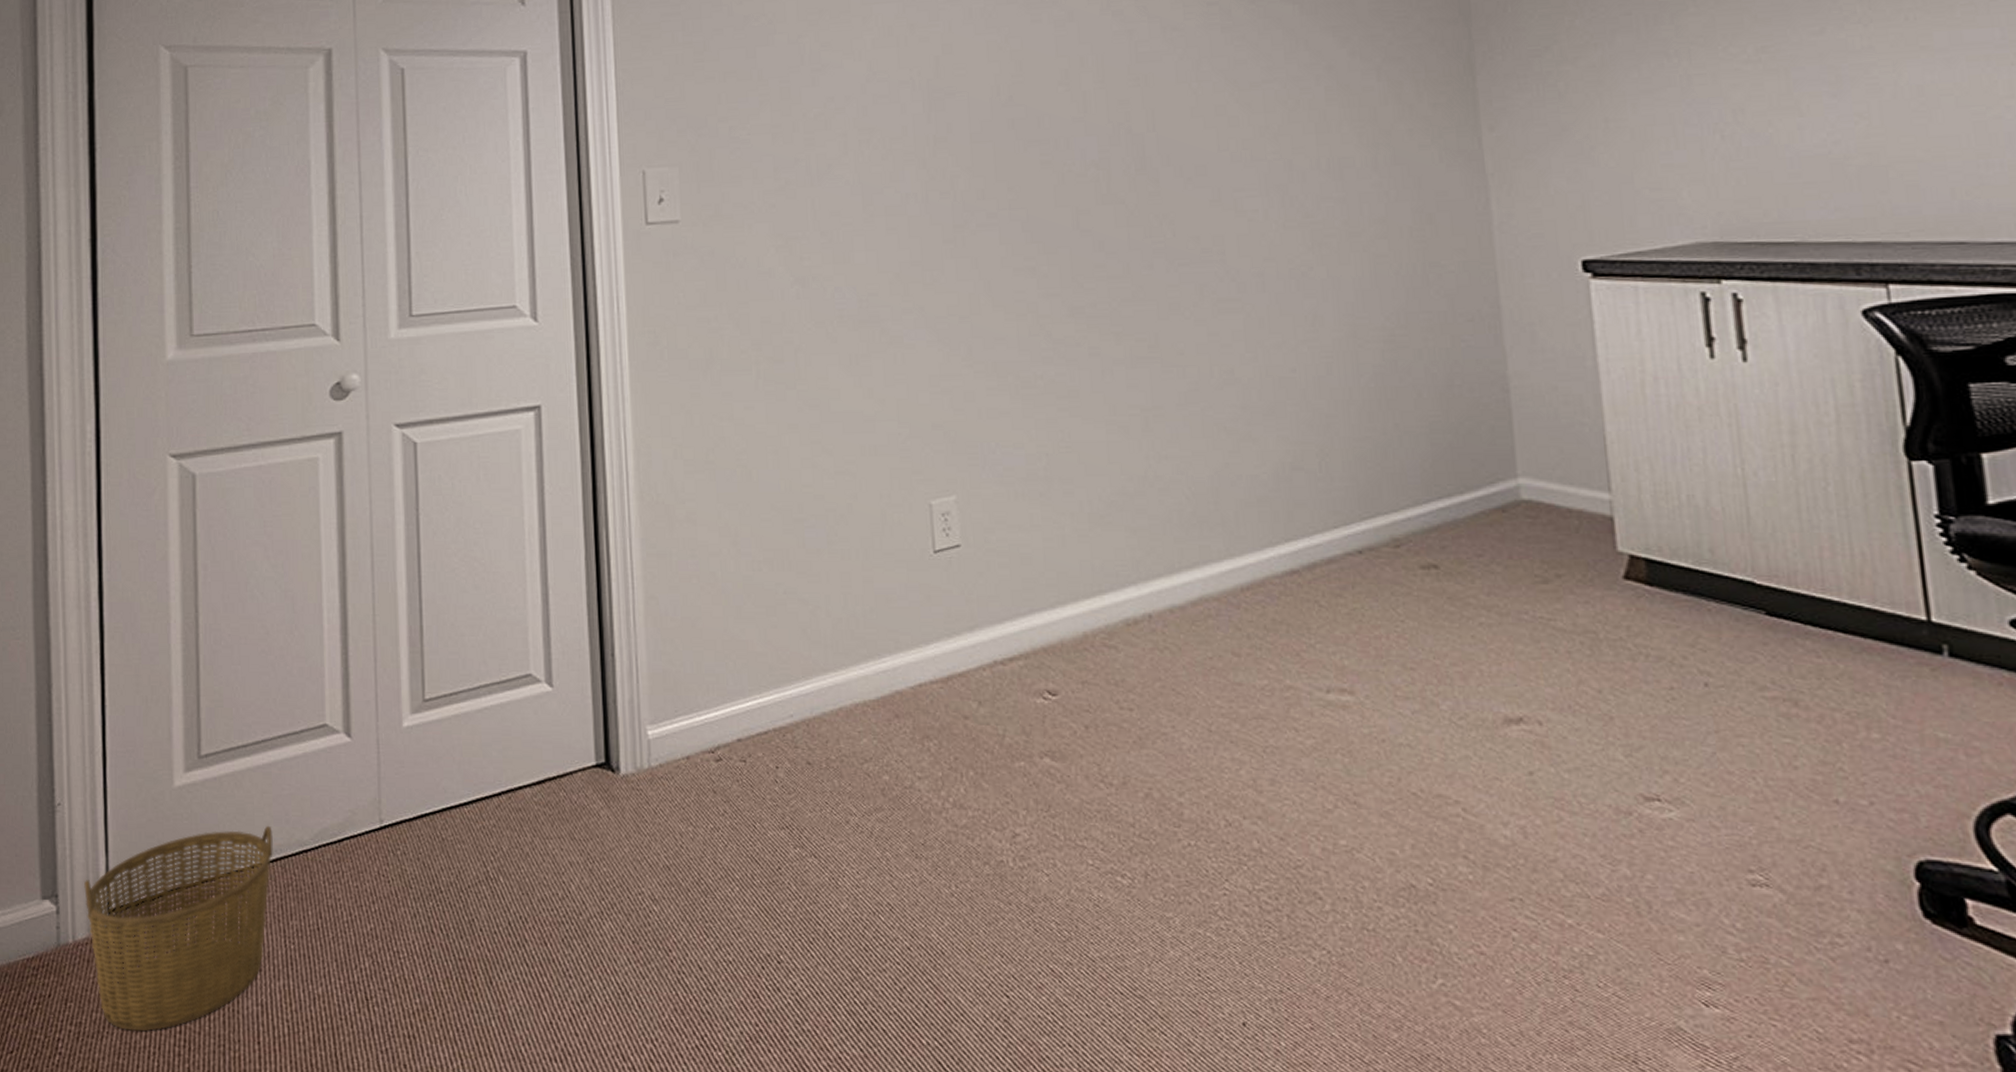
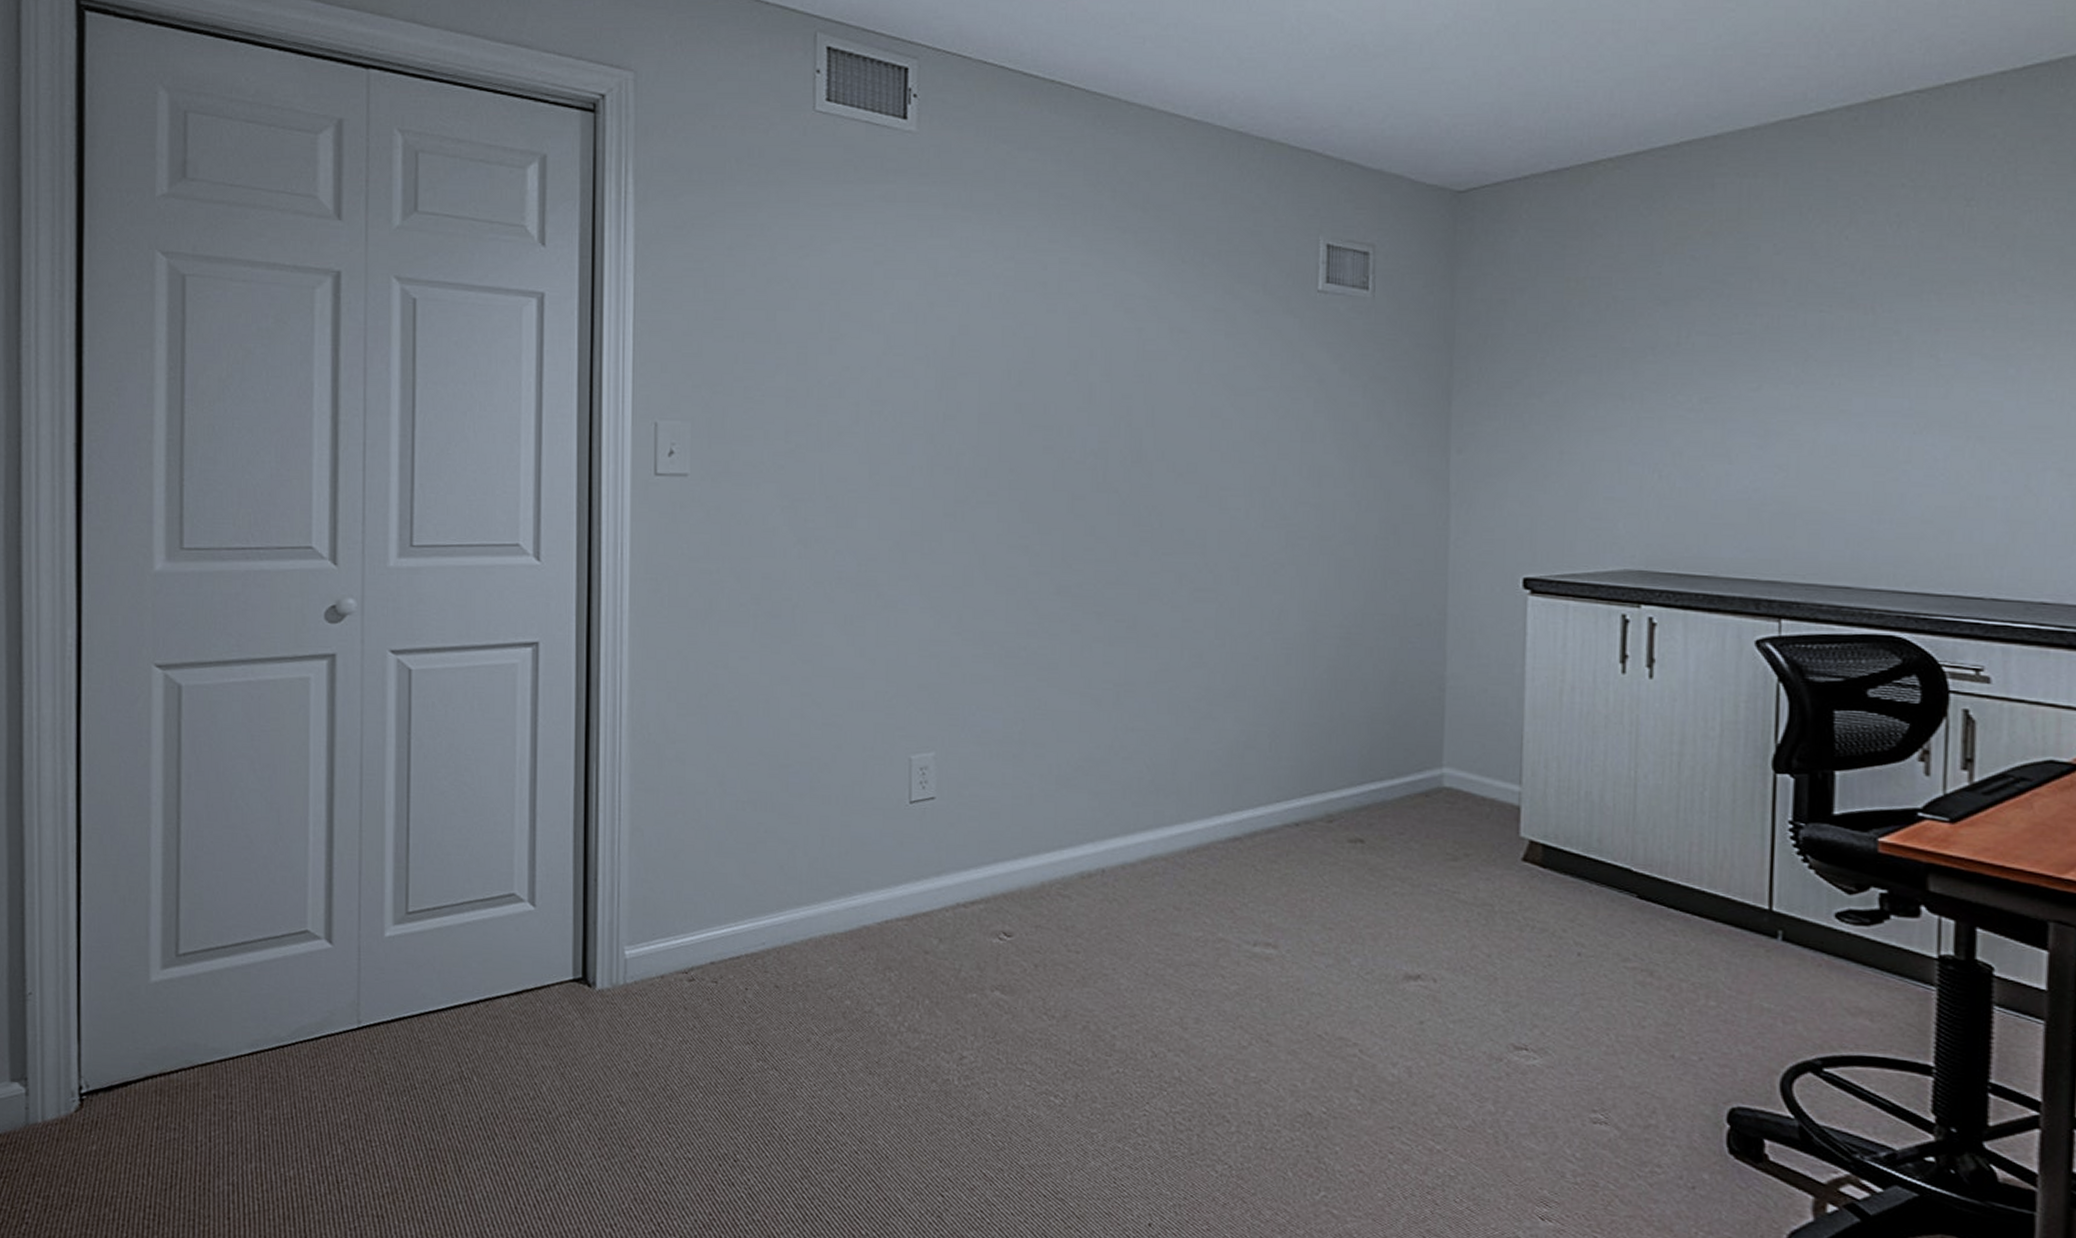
basket: present [84,825,273,1032] -> none [55,1021,249,1206]

